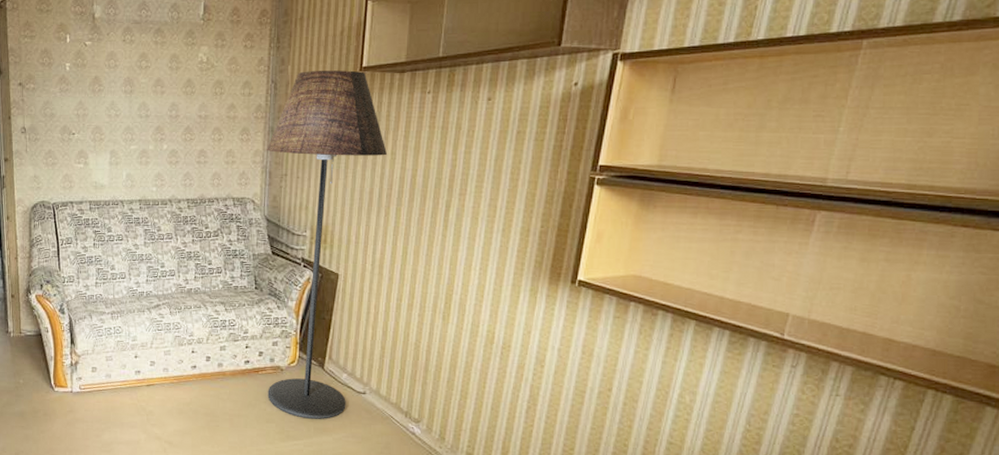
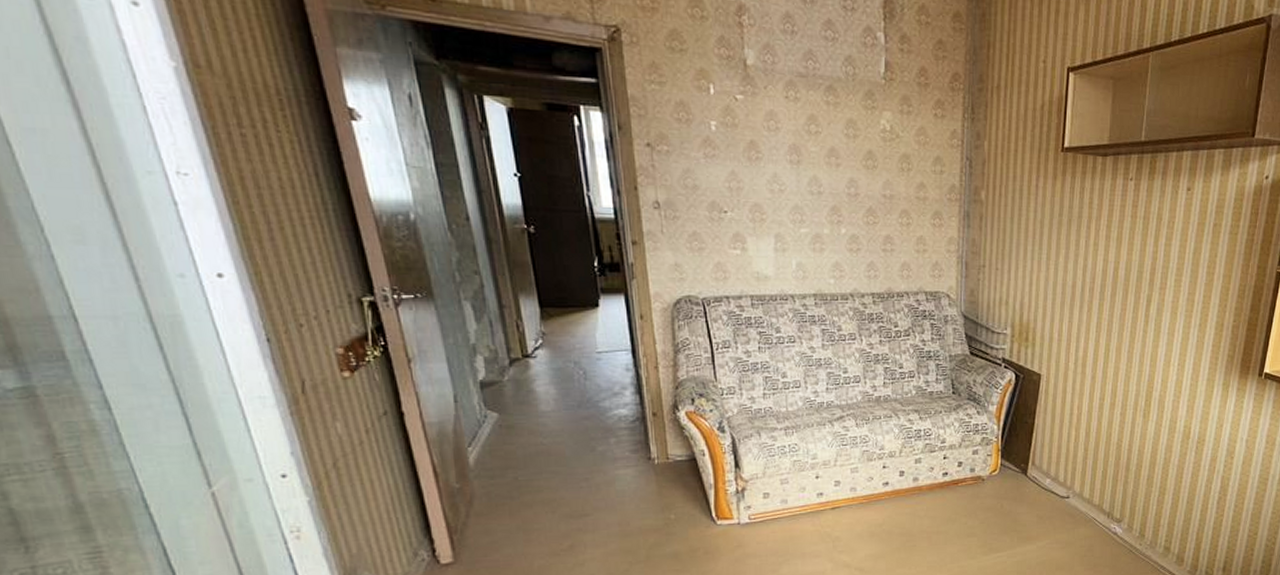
floor lamp: present [266,70,387,419] -> none [961,148,1089,529]

